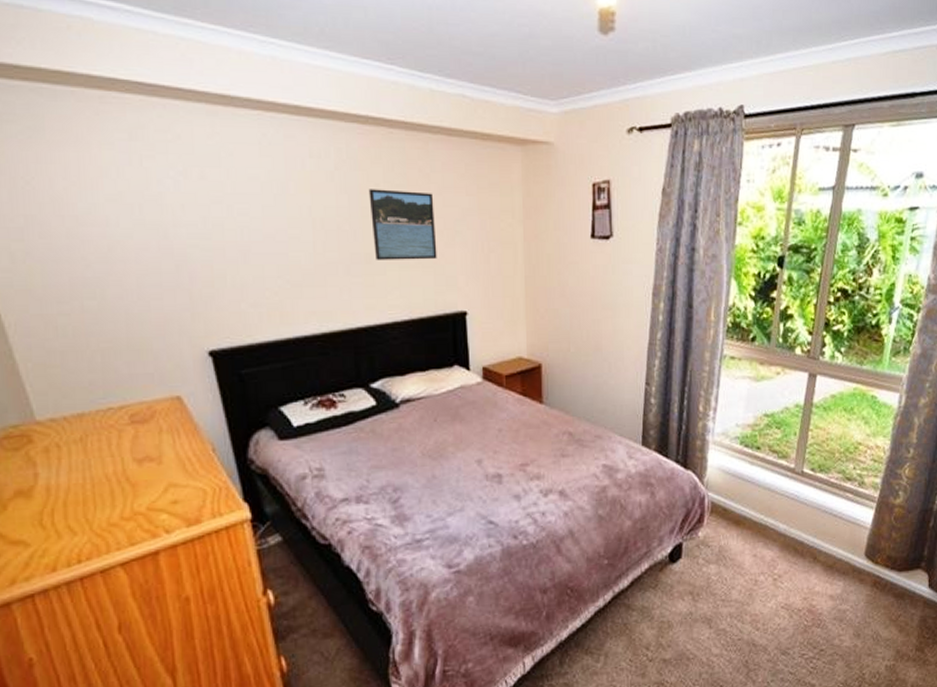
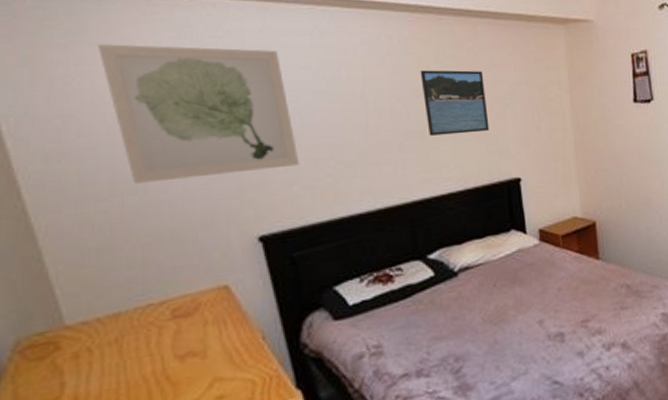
wall art: none [55,143,248,289] -> present [98,44,300,184]

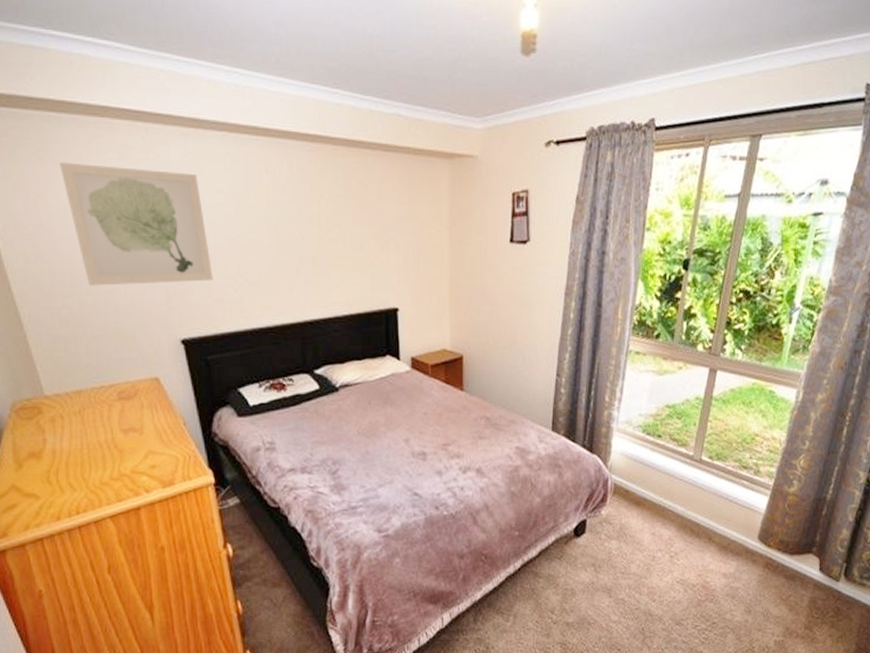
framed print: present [420,70,490,136] -> none [315,199,374,262]

